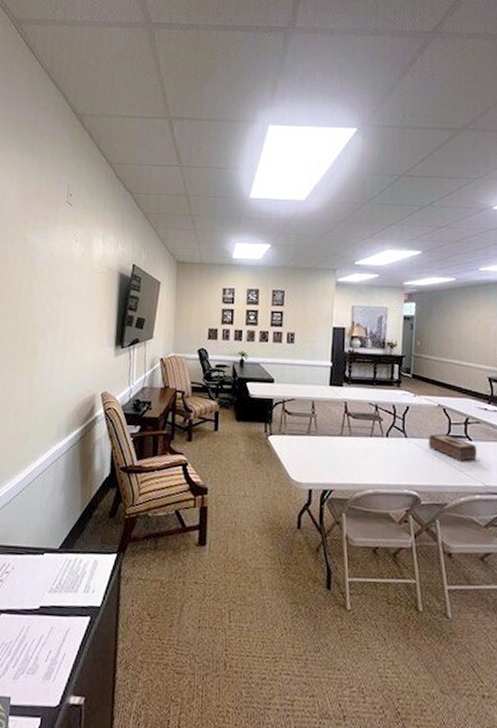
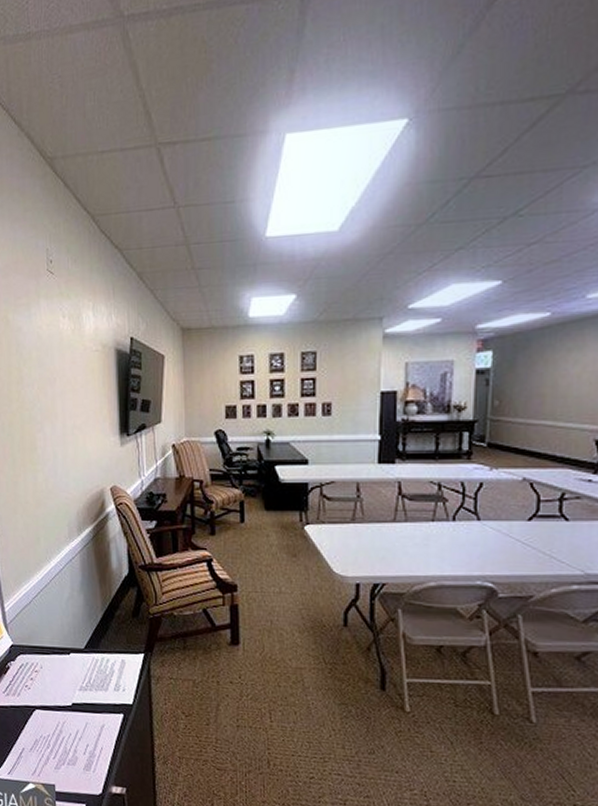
tissue box: present [428,433,477,462] -> none [508,513,576,547]

